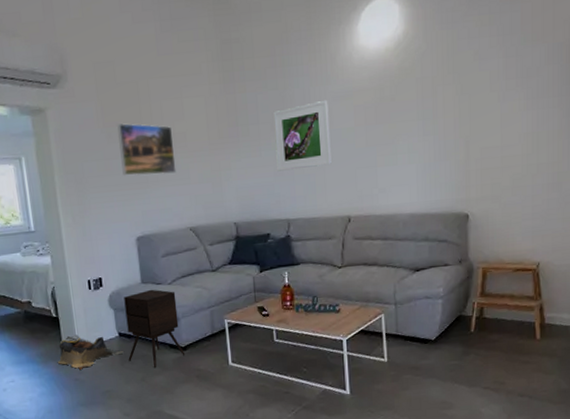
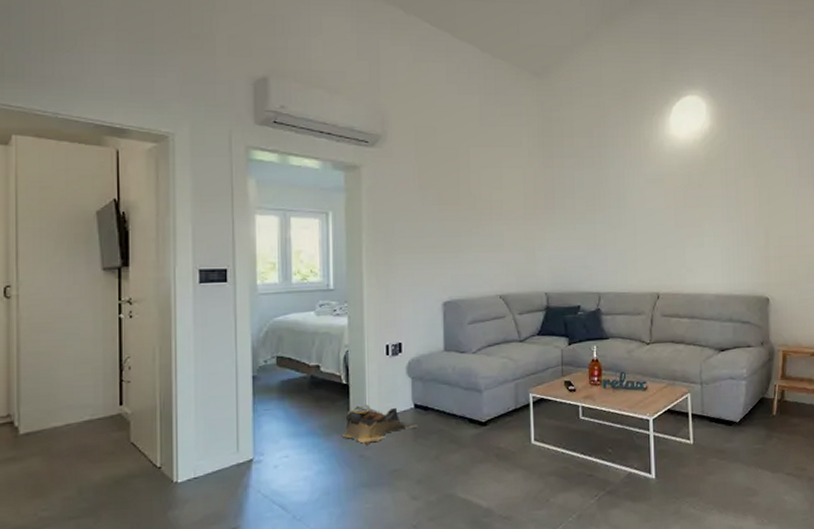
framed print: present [117,123,177,176] -> none [434,187,490,240]
side table: present [124,289,185,367] -> none [422,357,485,444]
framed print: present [273,101,332,171] -> none [589,182,643,245]

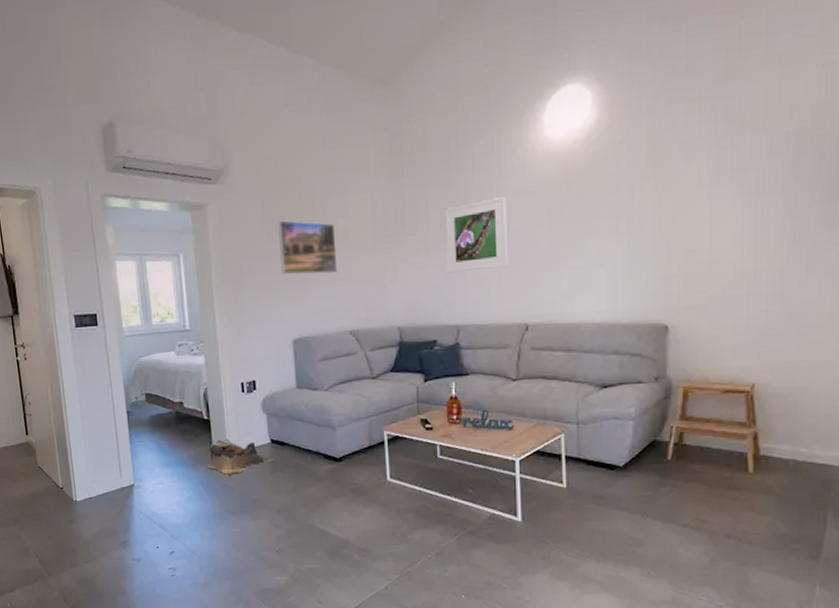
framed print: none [434,187,490,240] -> present [278,220,338,275]
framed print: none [589,182,643,245] -> present [445,197,508,273]

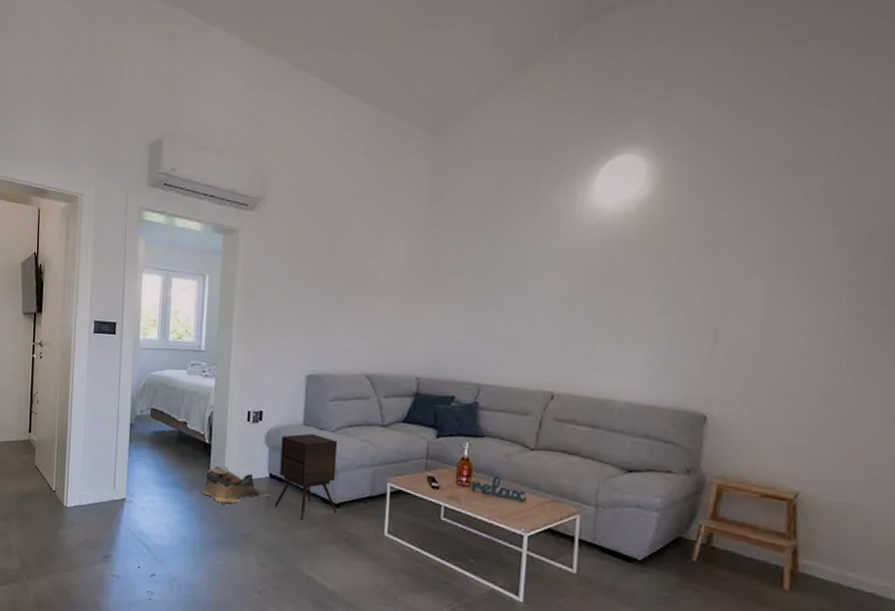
side table: none [277,395,340,478] -> present [275,433,338,520]
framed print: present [278,220,338,275] -> none [304,254,365,314]
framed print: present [445,197,508,273] -> none [474,259,546,331]

